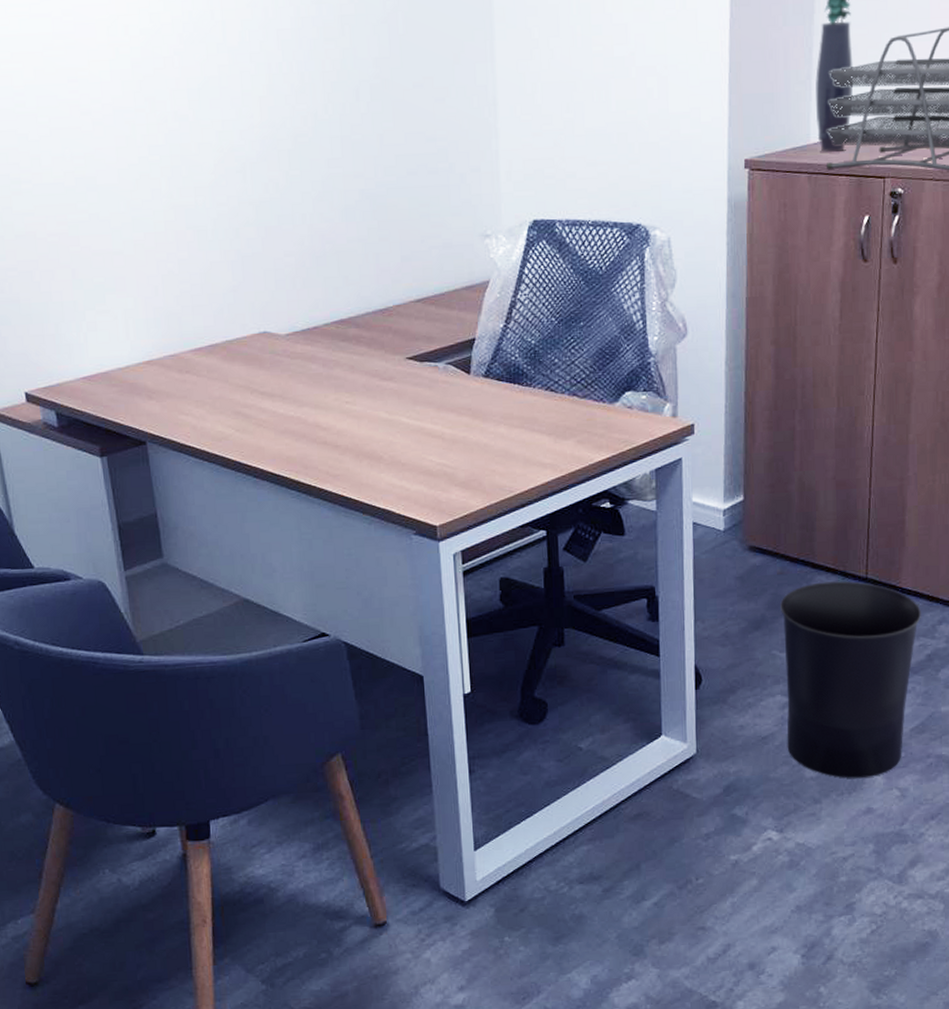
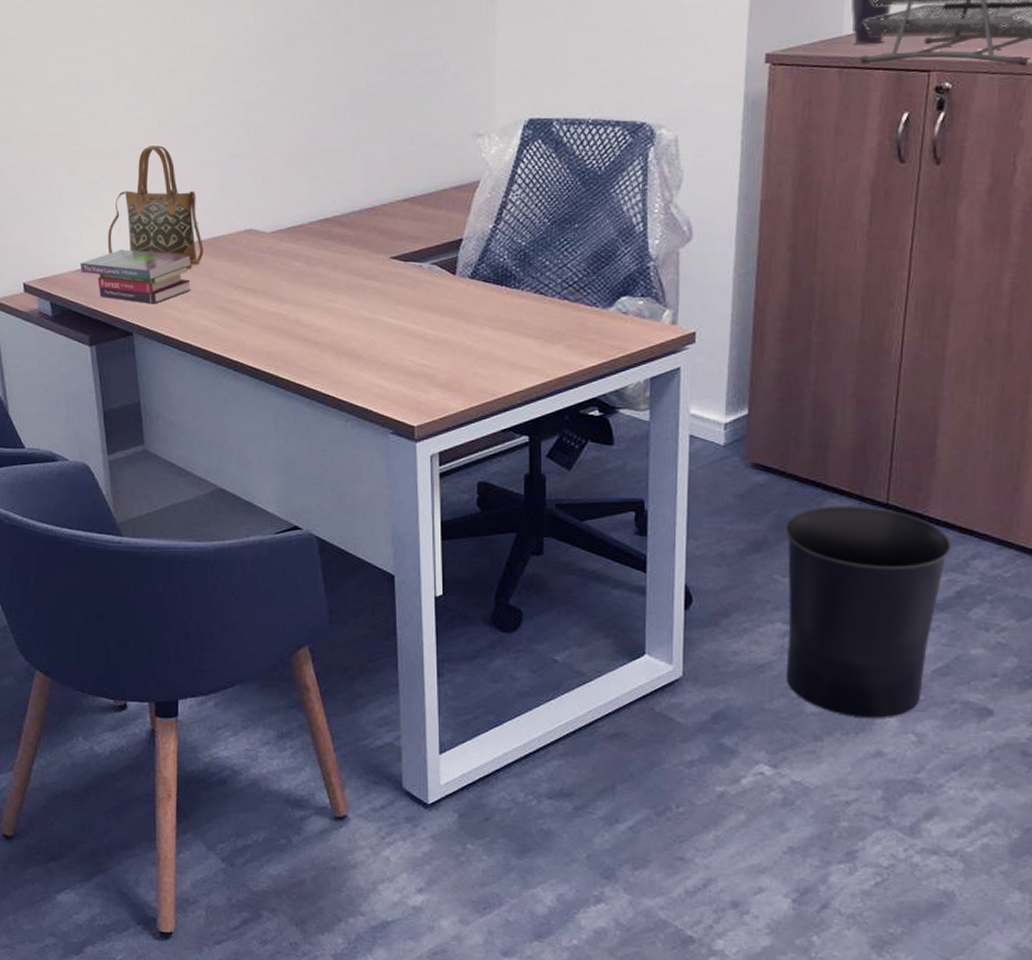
books: none [86,355,206,411] -> present [80,249,191,304]
handbag: none [114,246,218,375] -> present [107,145,204,270]

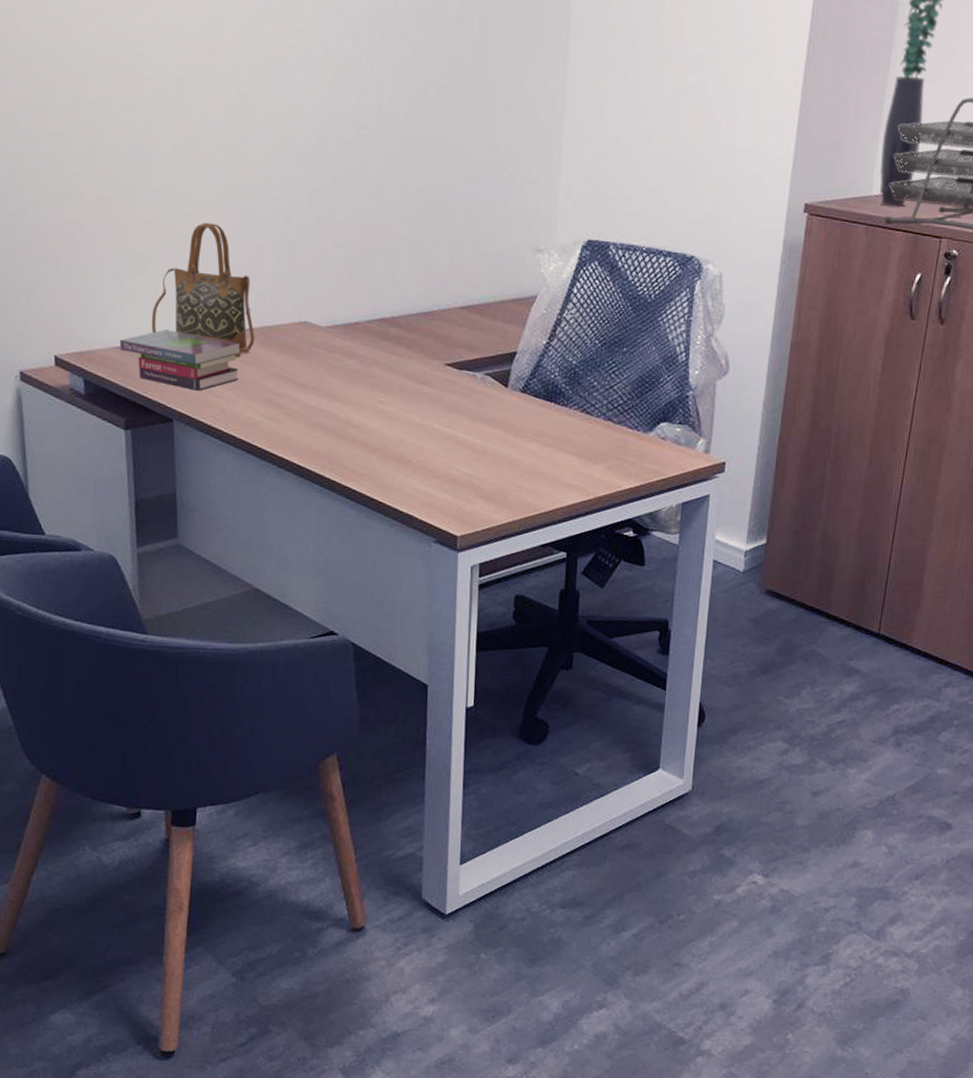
waste bin: present [785,505,951,718] -> none [782,633,929,831]

